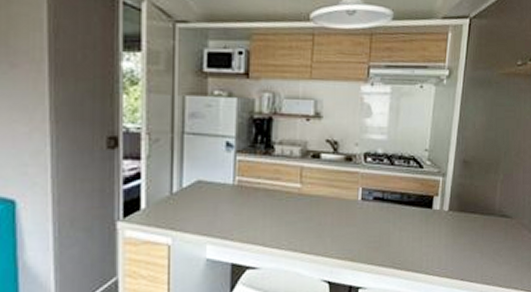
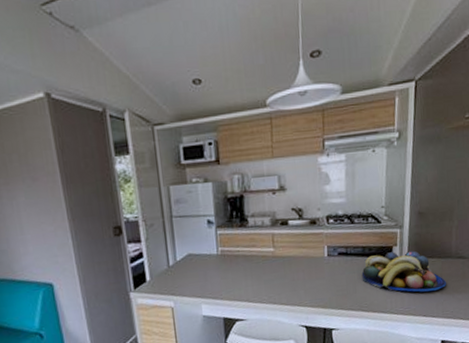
fruit bowl: none [397,202,488,252] -> present [361,250,447,293]

